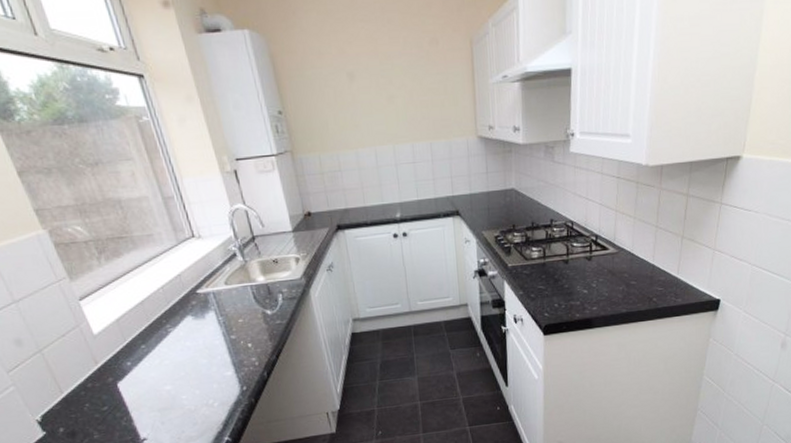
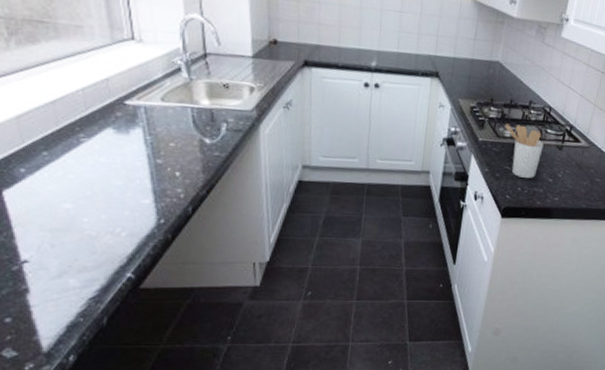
utensil holder: none [531,244,573,294] -> present [505,123,544,178]

